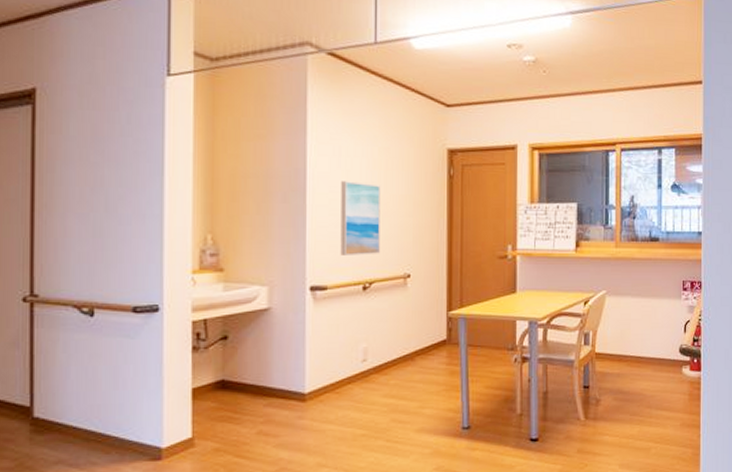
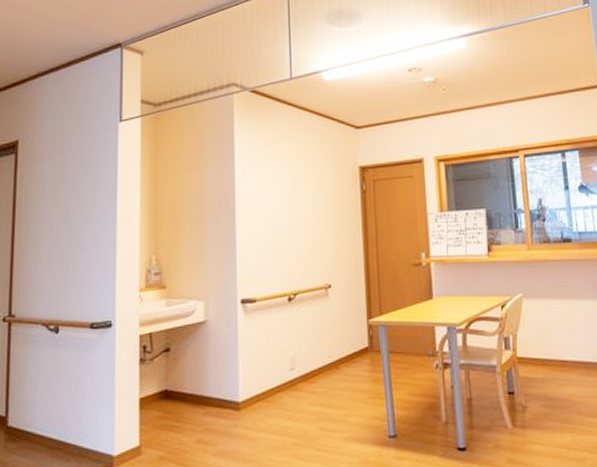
wall art: present [340,181,381,255] -> none [266,201,302,269]

